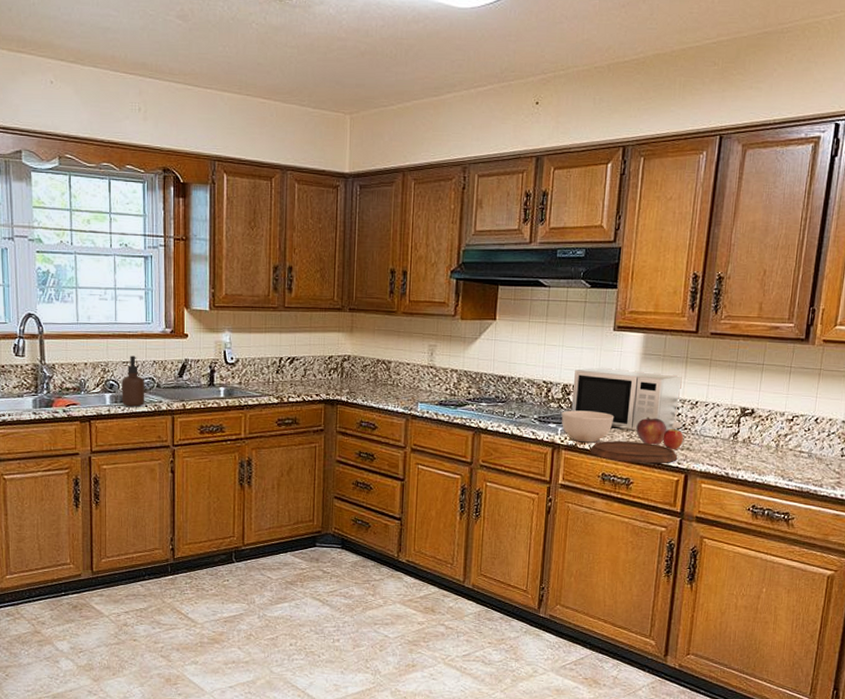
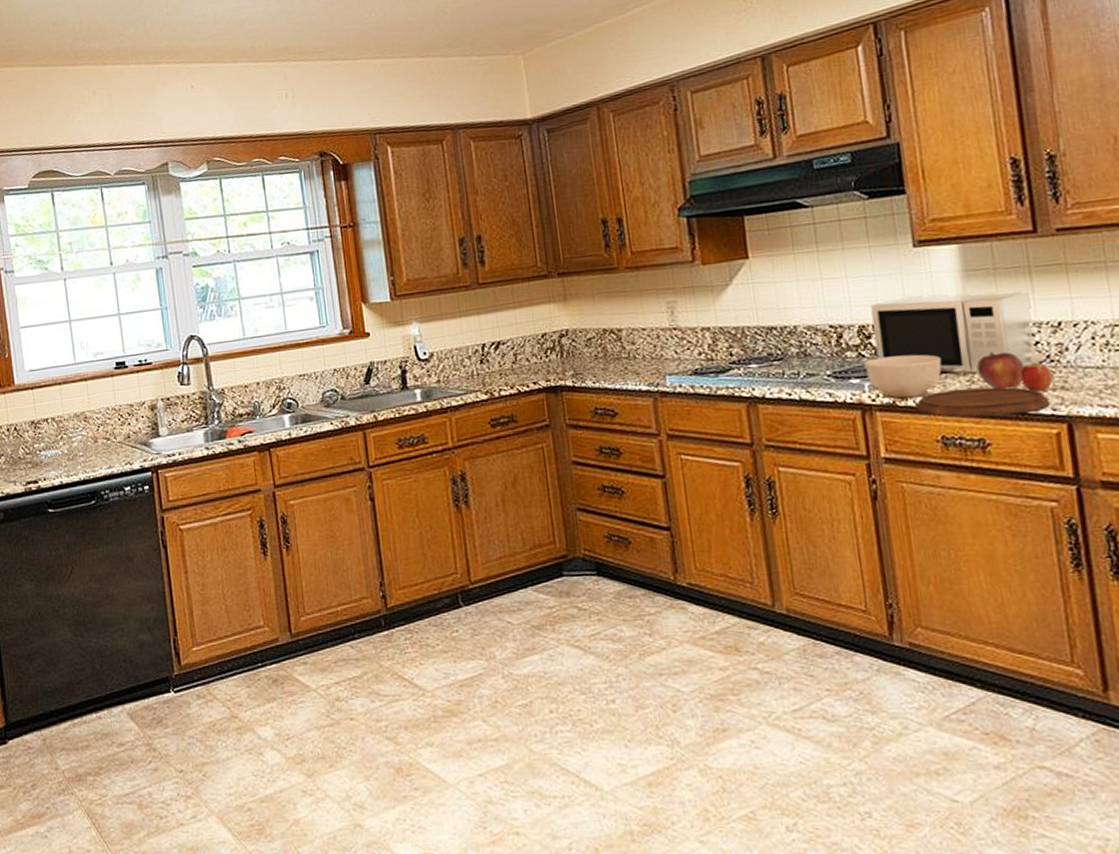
soap dispenser: present [122,355,145,408] -> none [300,366,330,428]

